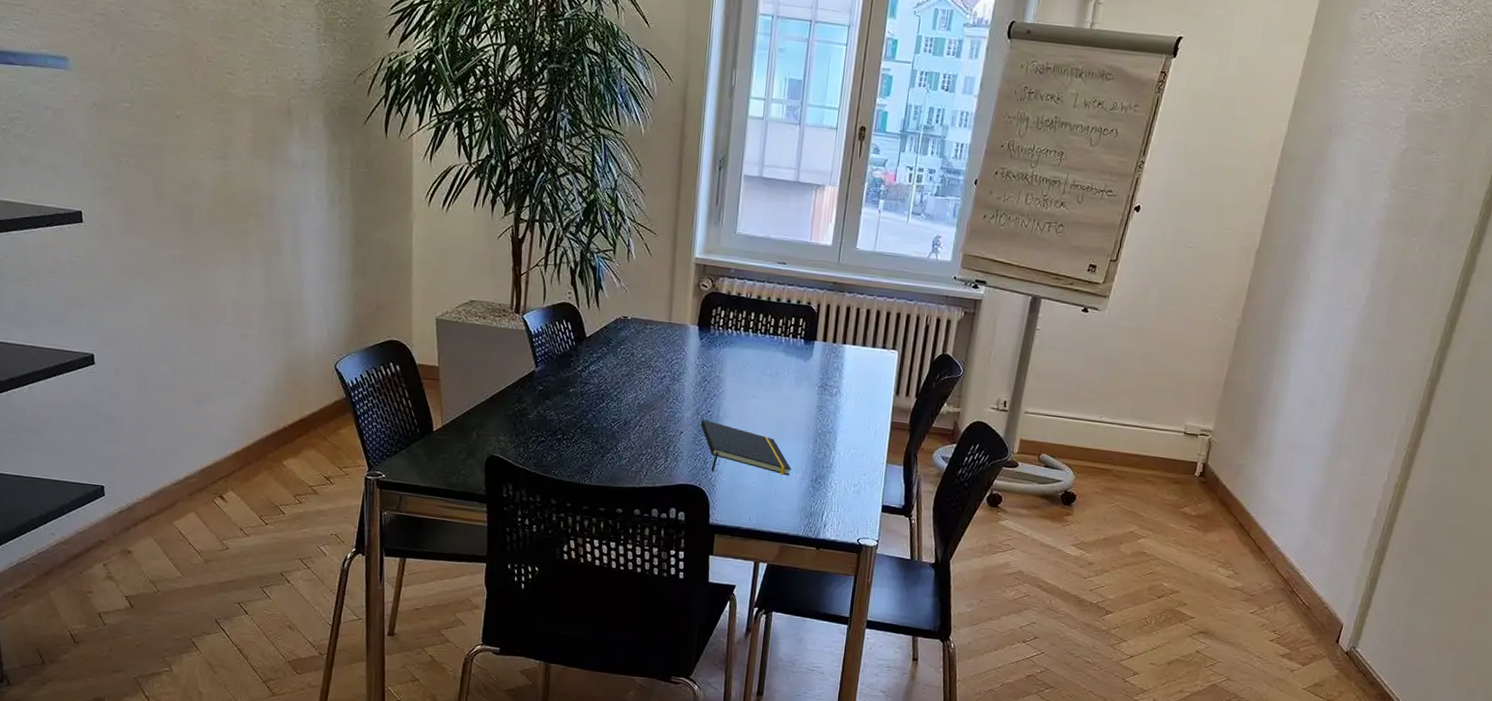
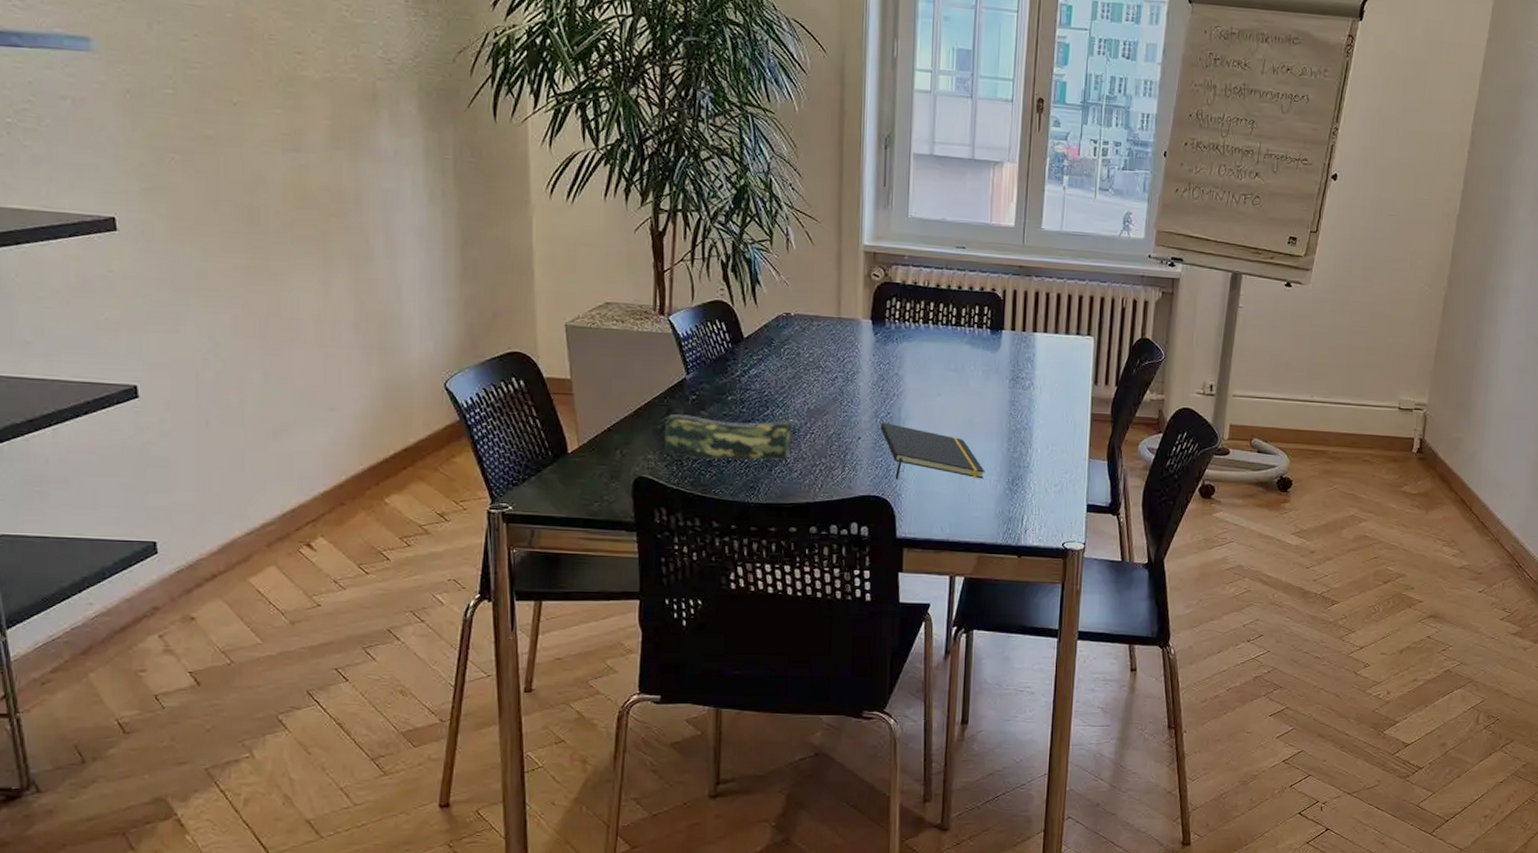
pencil case: none [513,402,628,448] -> present [663,414,797,460]

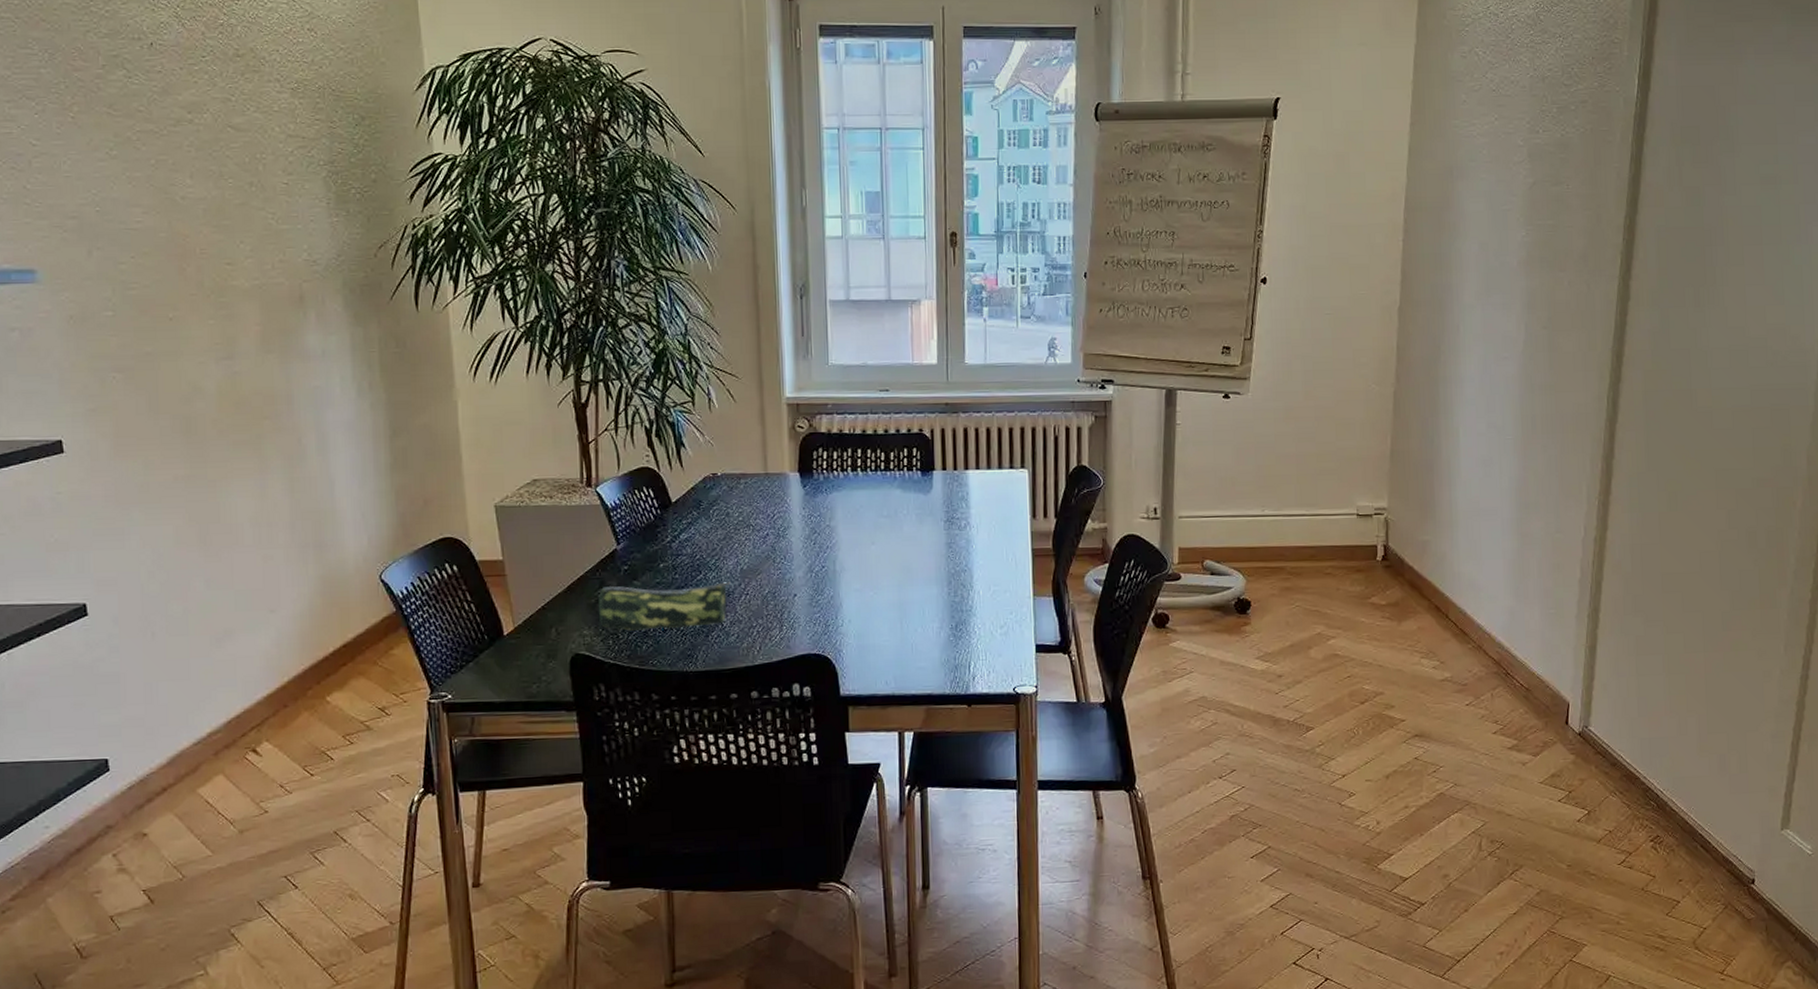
notepad: present [880,422,985,480] -> none [815,577,927,635]

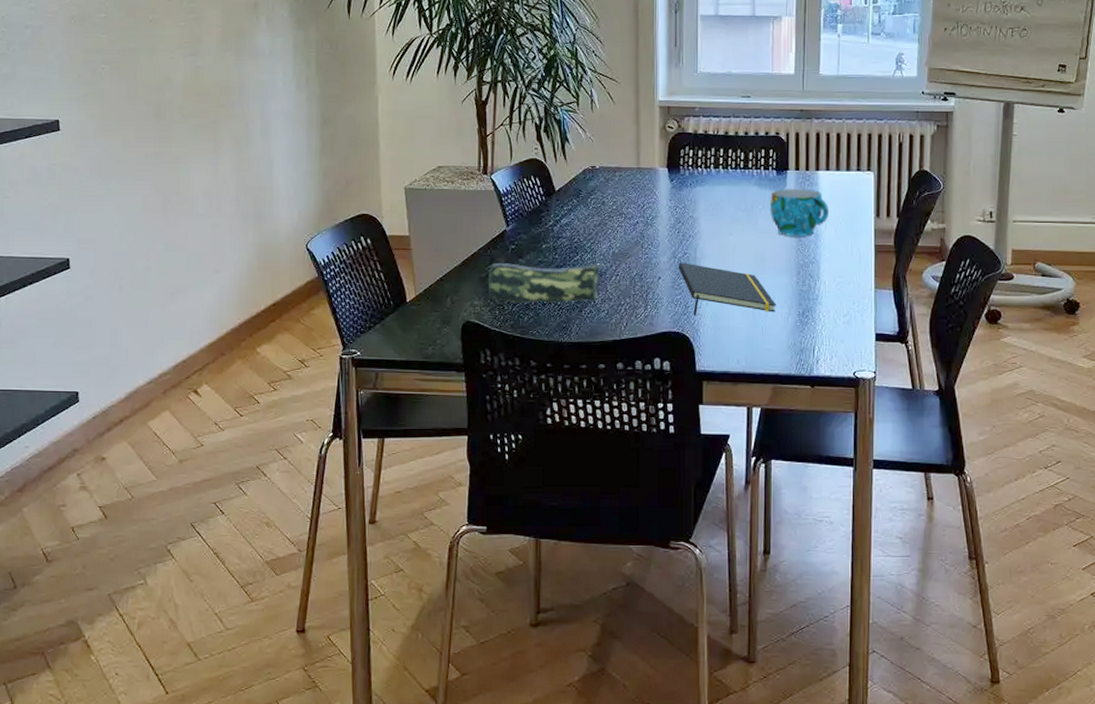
notepad: none [815,577,927,635] -> present [678,262,777,316]
cup: none [916,490,980,543] -> present [770,188,829,236]

